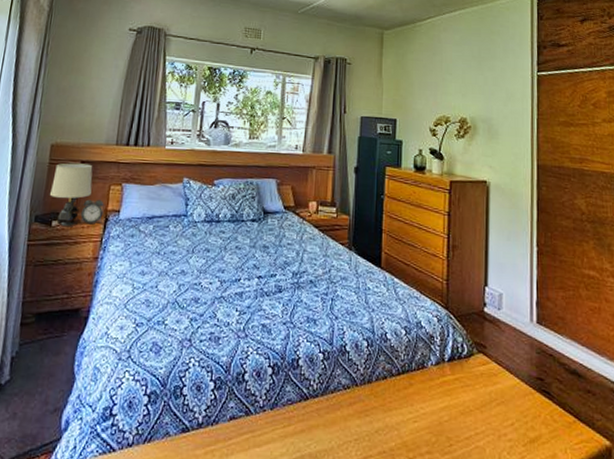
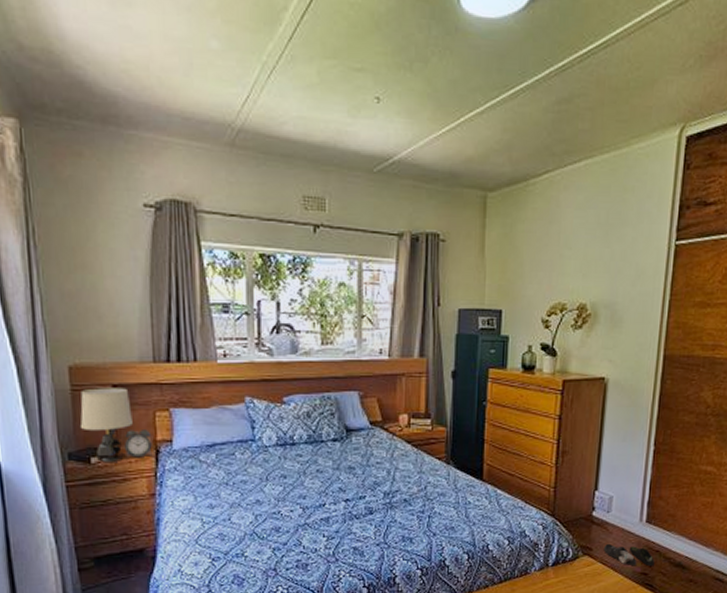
shoe: none [497,342,549,371] -> present [603,543,655,566]

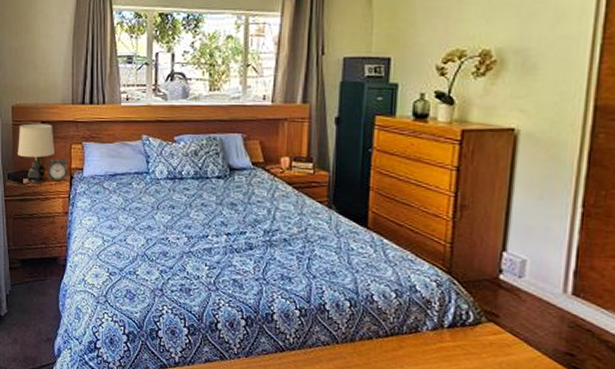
shoe: present [603,543,655,566] -> none [514,312,585,347]

